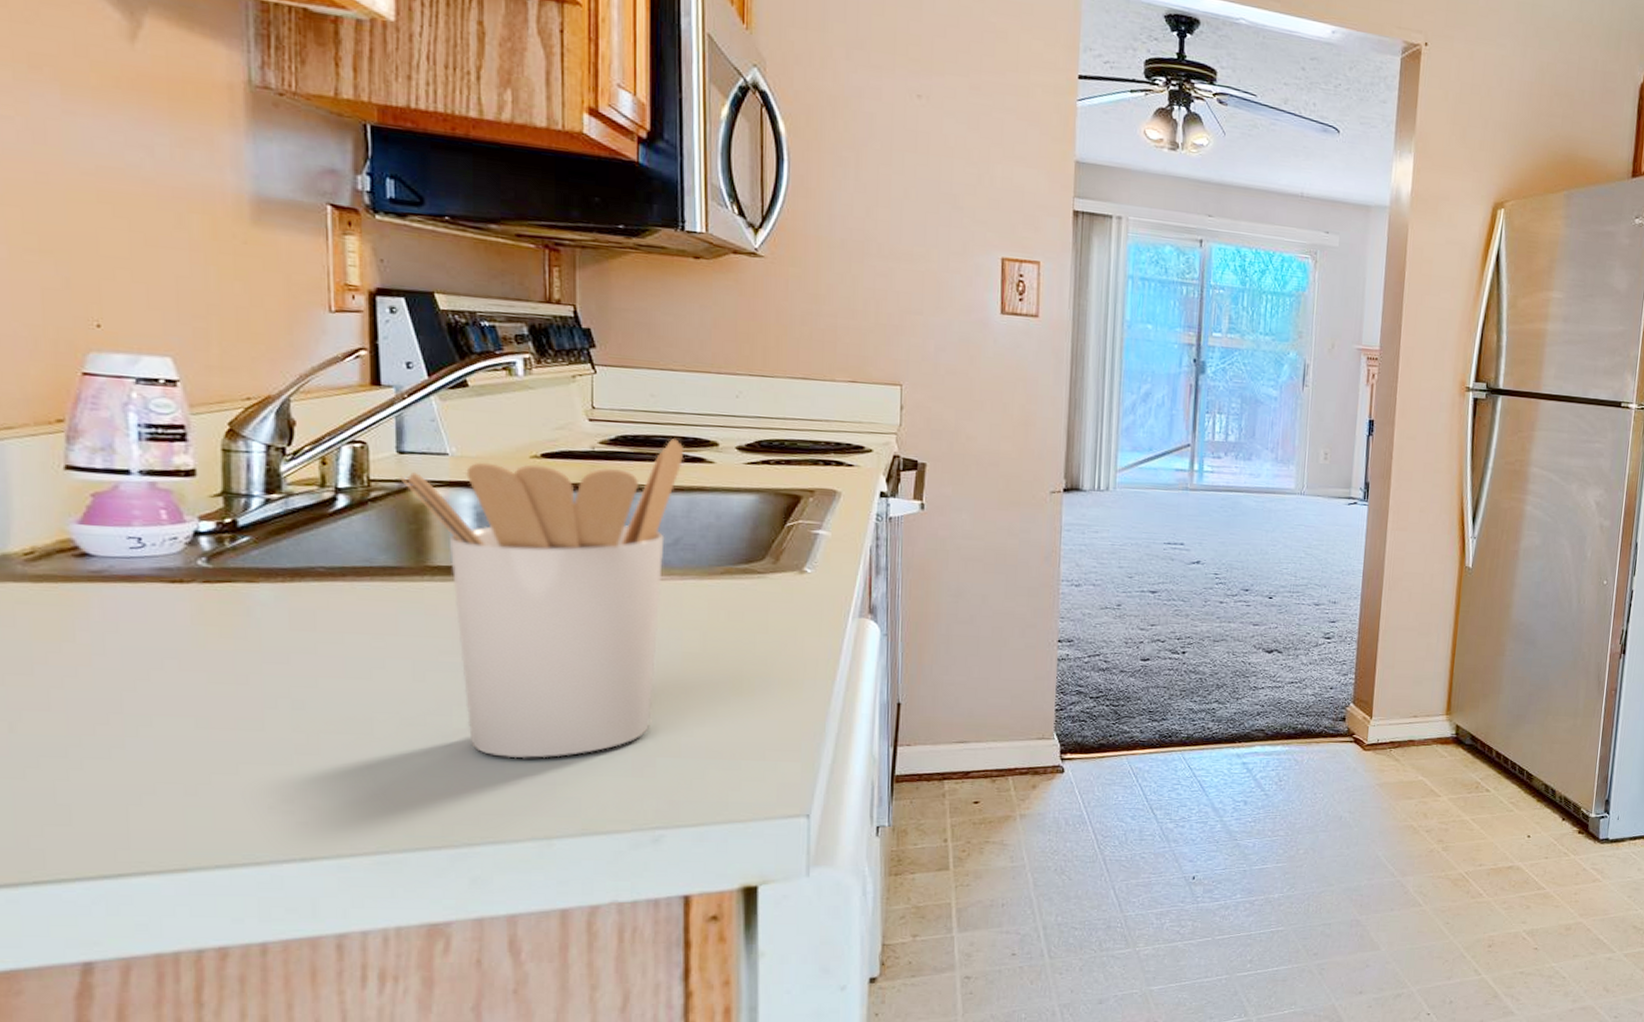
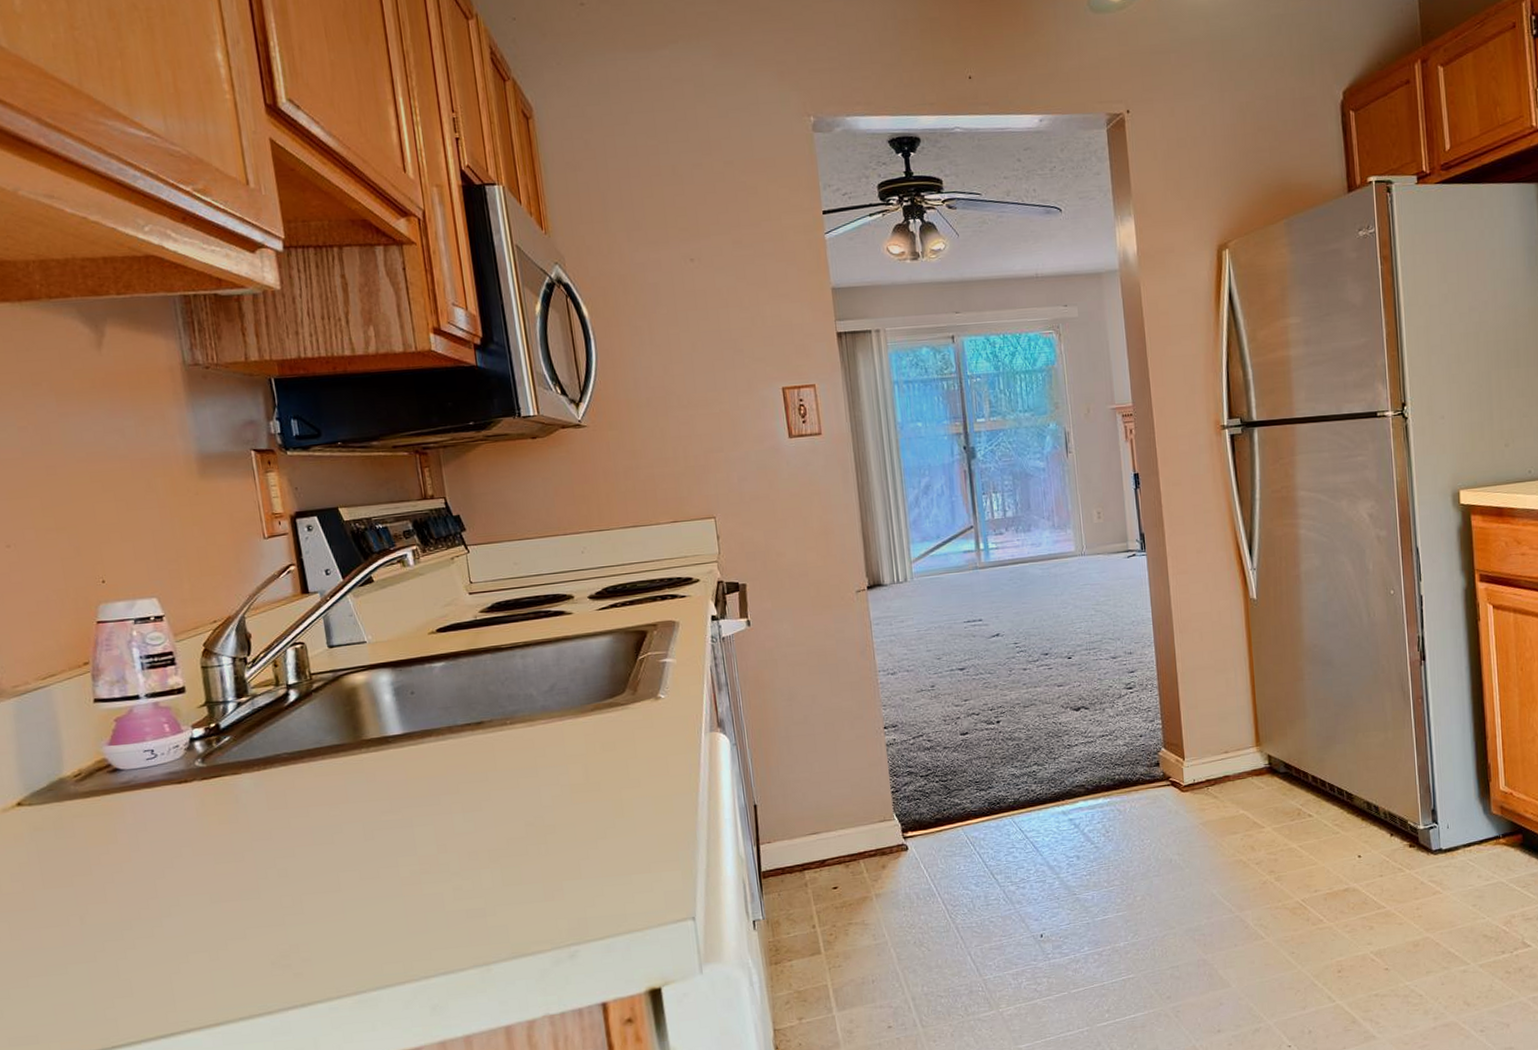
utensil holder: present [398,439,685,759] -> none [332,598,554,898]

